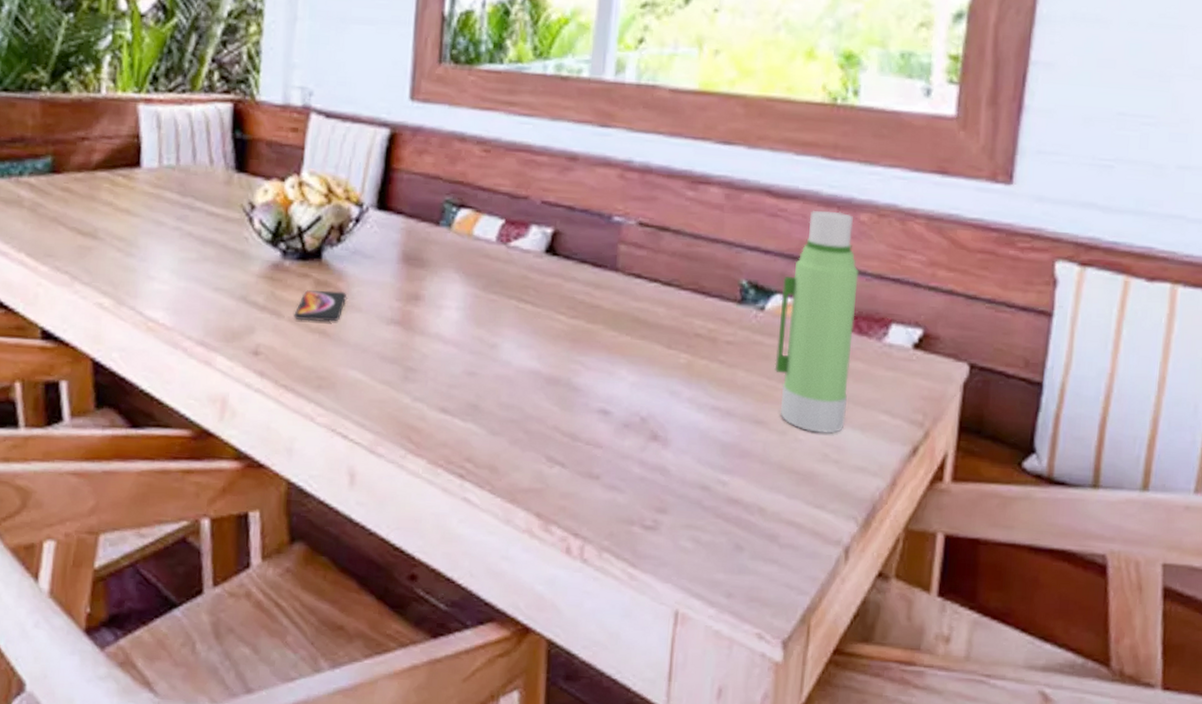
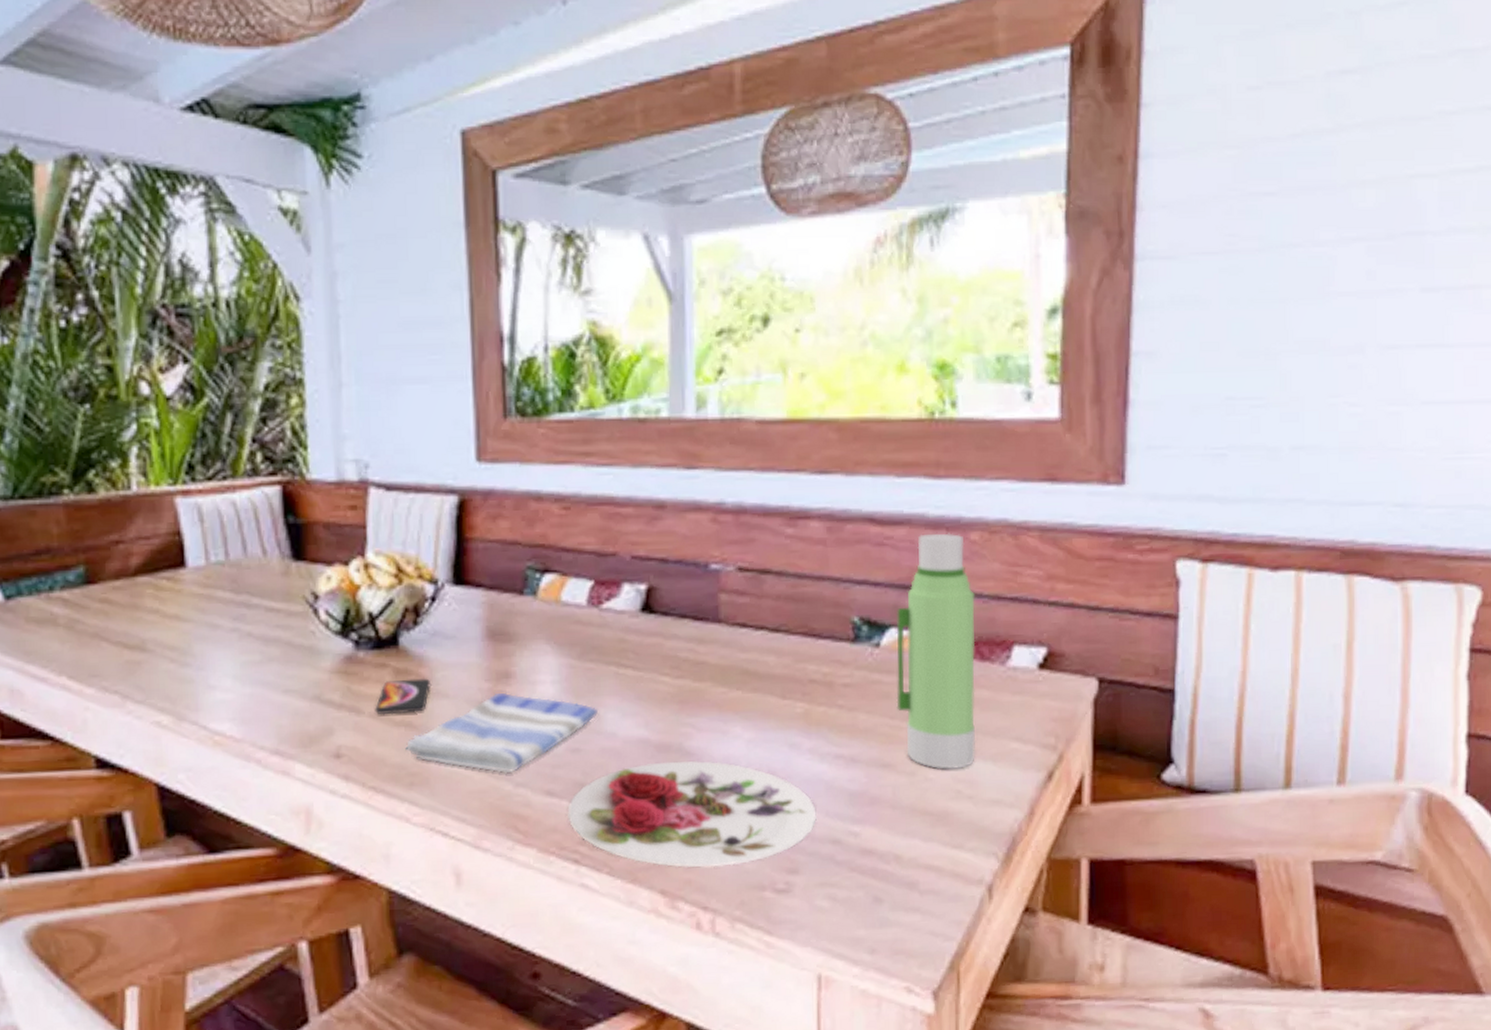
dish towel: none [317,312,496,388] -> present [405,692,598,774]
plate: none [458,394,689,498] -> present [567,760,817,867]

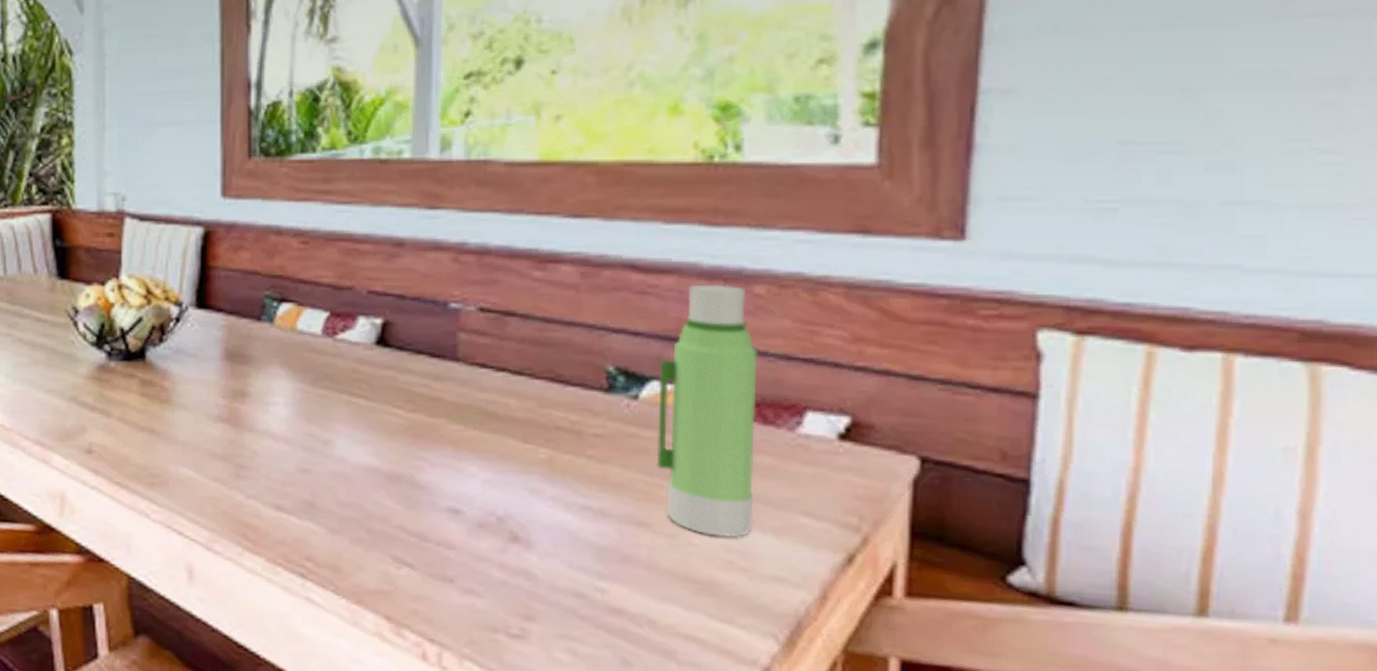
smartphone: present [375,678,432,715] -> none [122,389,173,420]
dish towel: present [405,692,598,774] -> none [148,409,329,485]
plate: present [567,760,817,867] -> none [295,491,558,603]

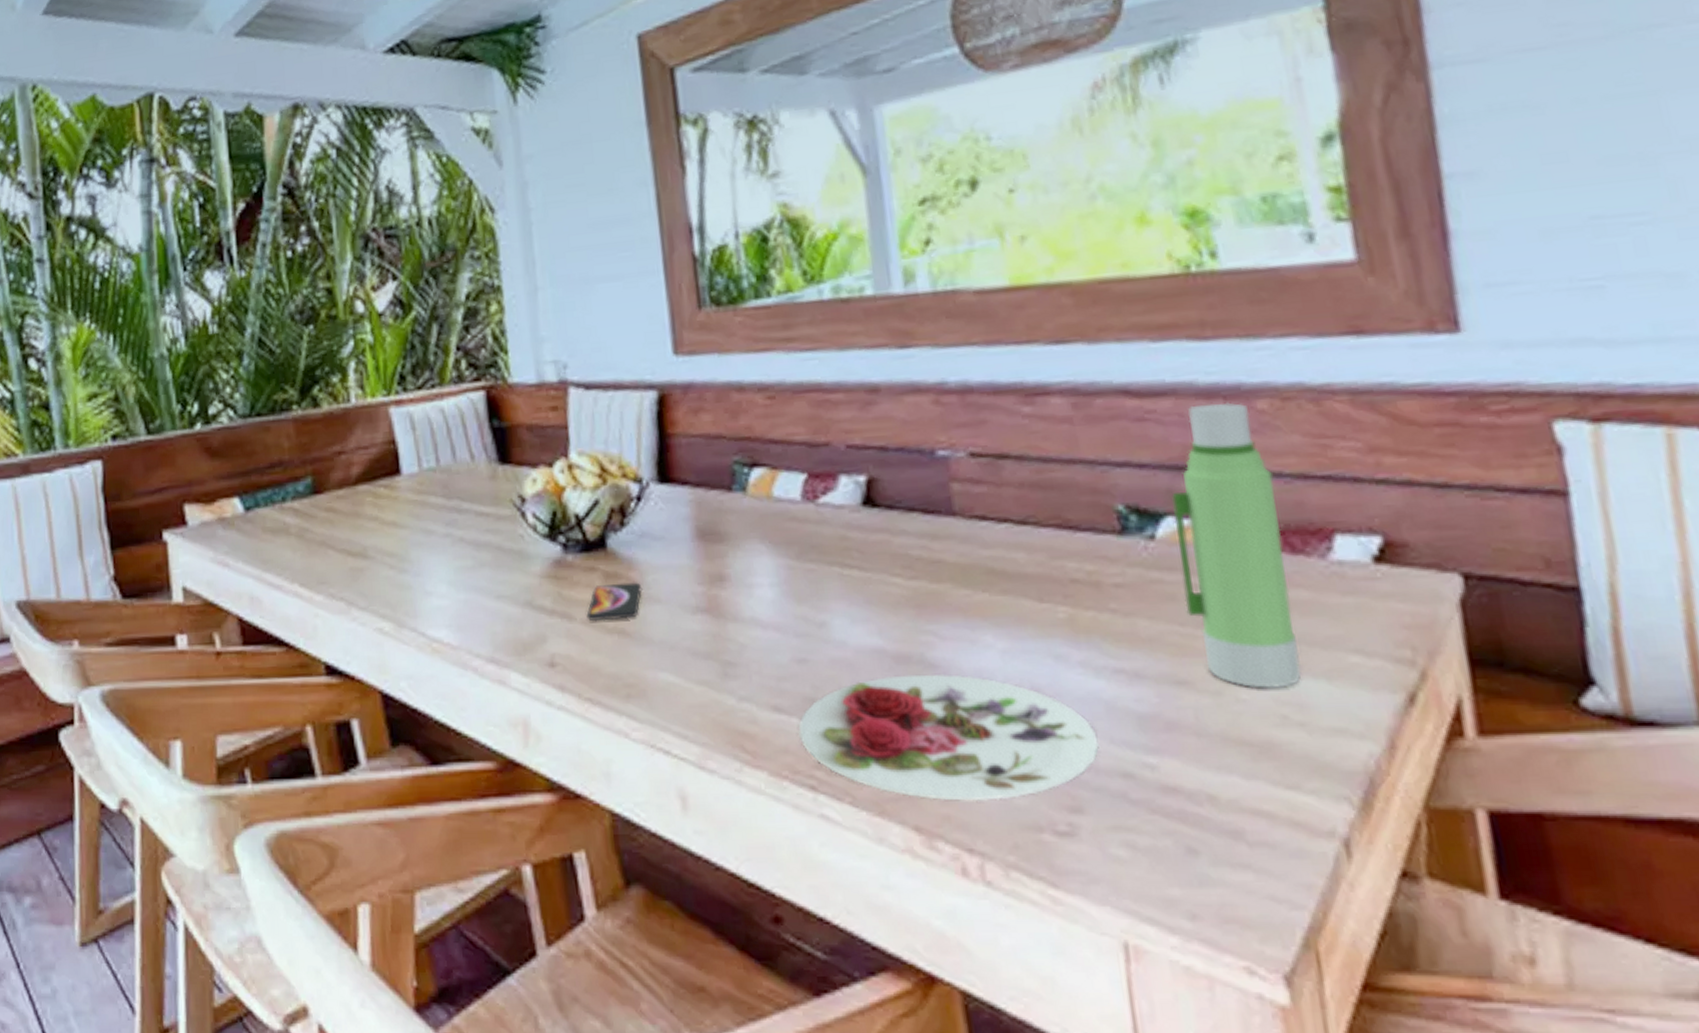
smartphone: none [122,389,173,420] -> present [586,582,643,622]
plate: none [295,491,558,603] -> present [798,673,1099,801]

